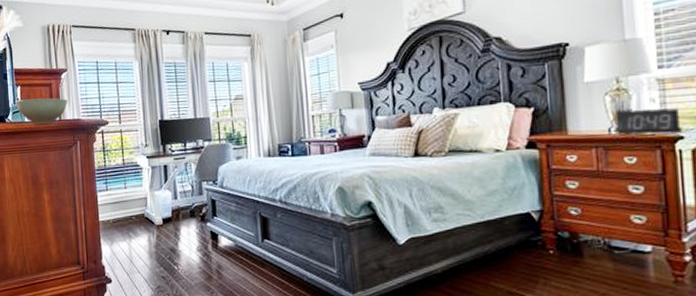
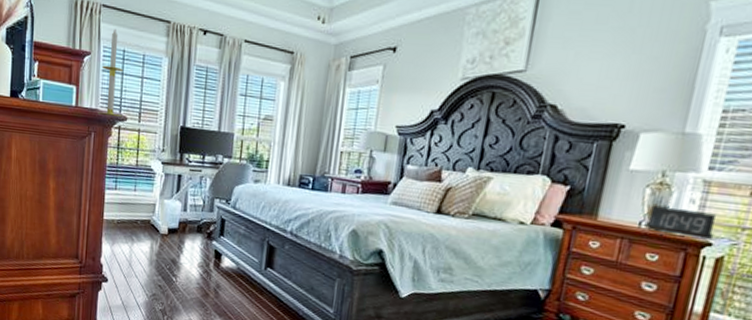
bowl: present [15,98,68,126] -> none [30,76,88,111]
candle: none [79,44,103,124] -> present [97,28,124,118]

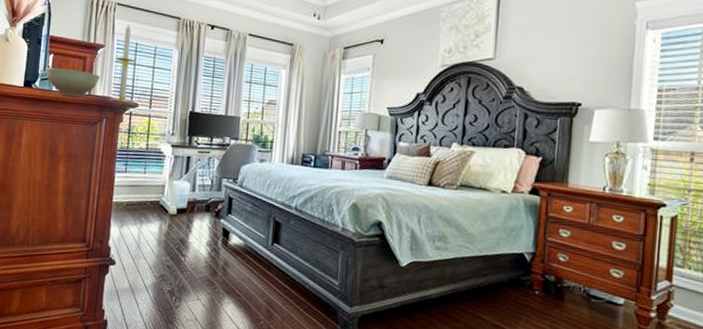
bowl: none [30,76,88,111] -> present [45,68,101,99]
alarm clock: present [647,206,717,240] -> none [610,172,667,202]

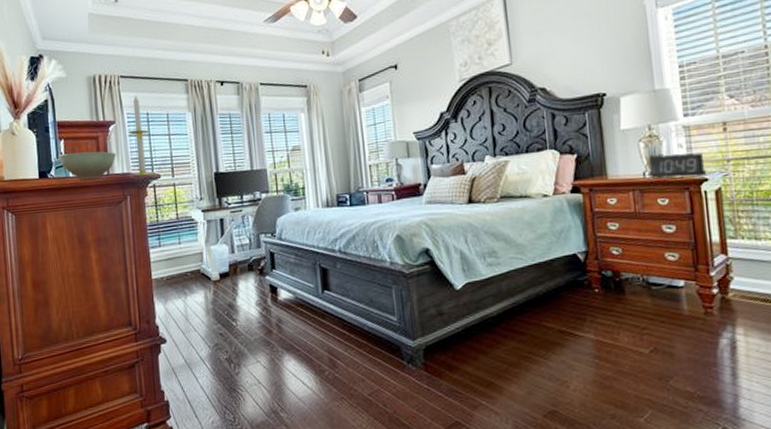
alarm clock: none [610,172,667,202] -> present [649,152,707,178]

